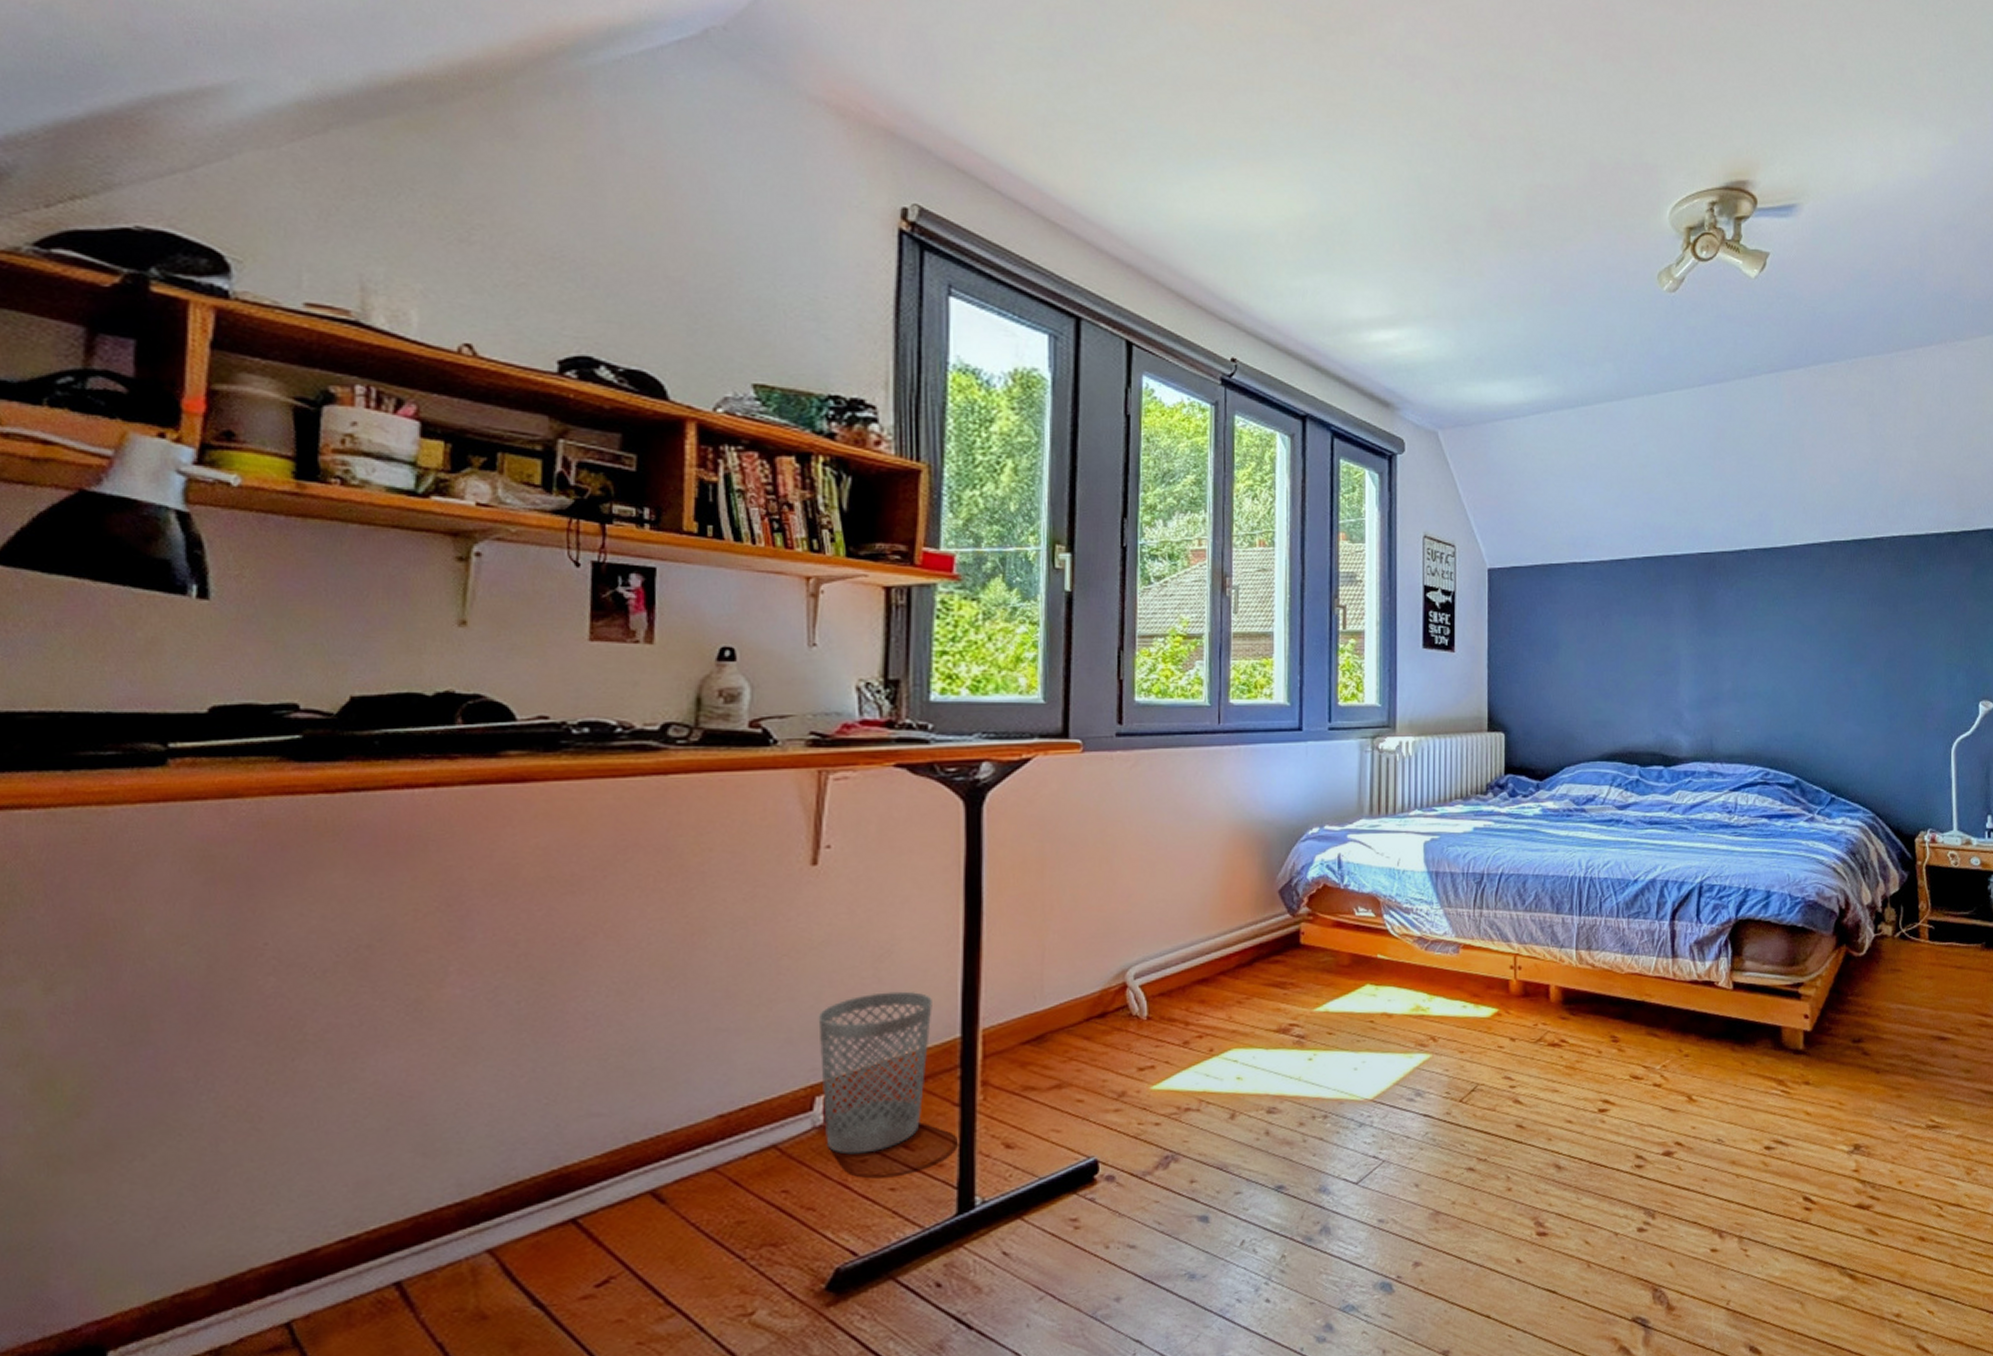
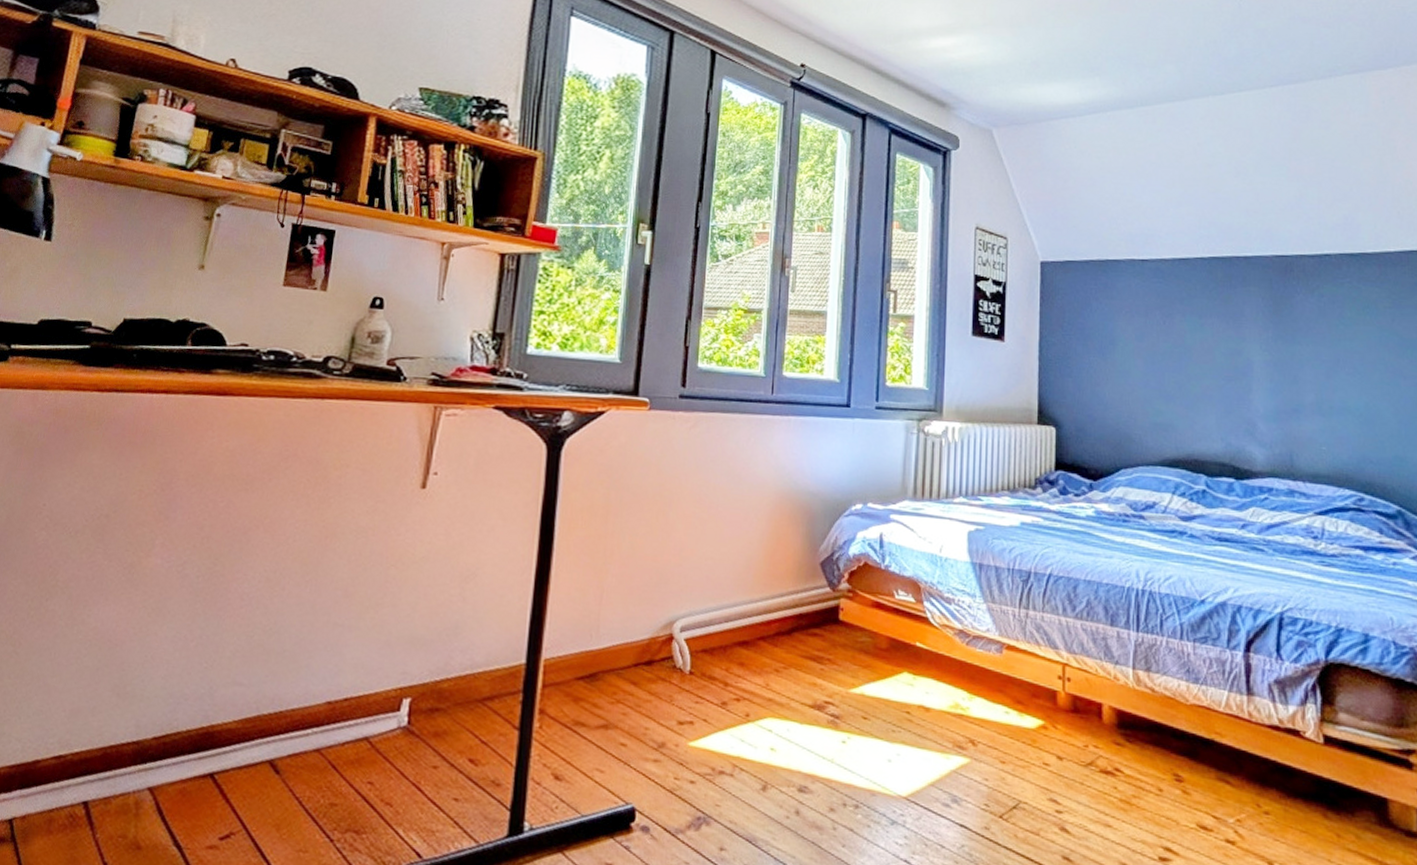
wastebasket: present [818,991,932,1155] -> none [407,611,505,760]

